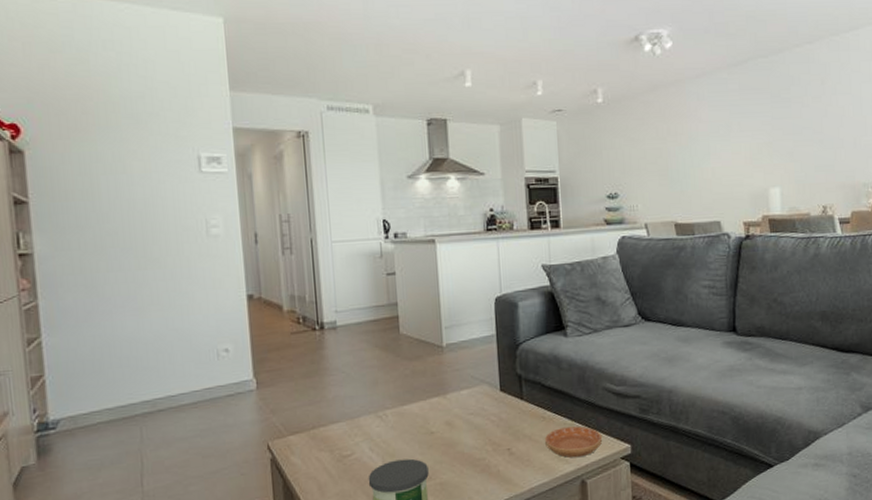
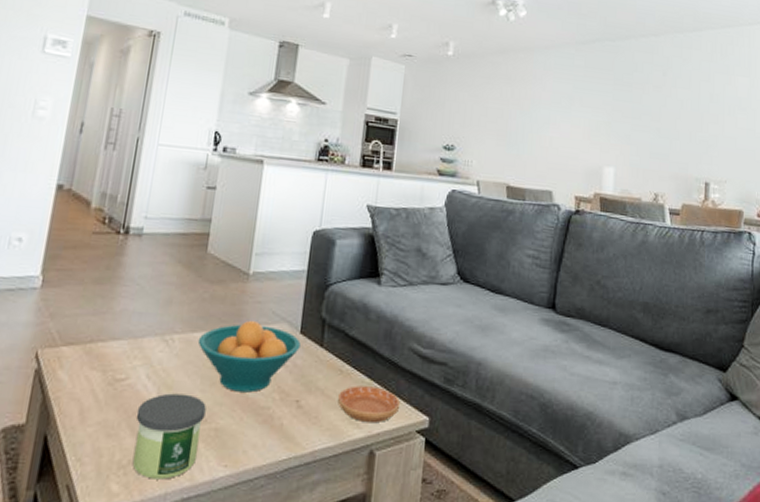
fruit bowl: none [408,386,503,450] -> present [197,320,301,393]

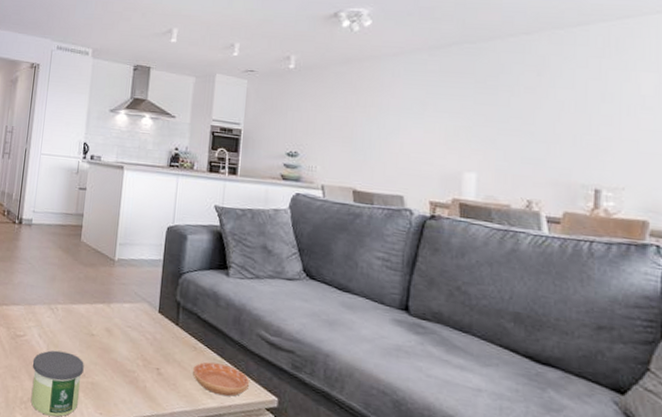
fruit bowl: present [197,320,301,393] -> none [76,298,159,358]

